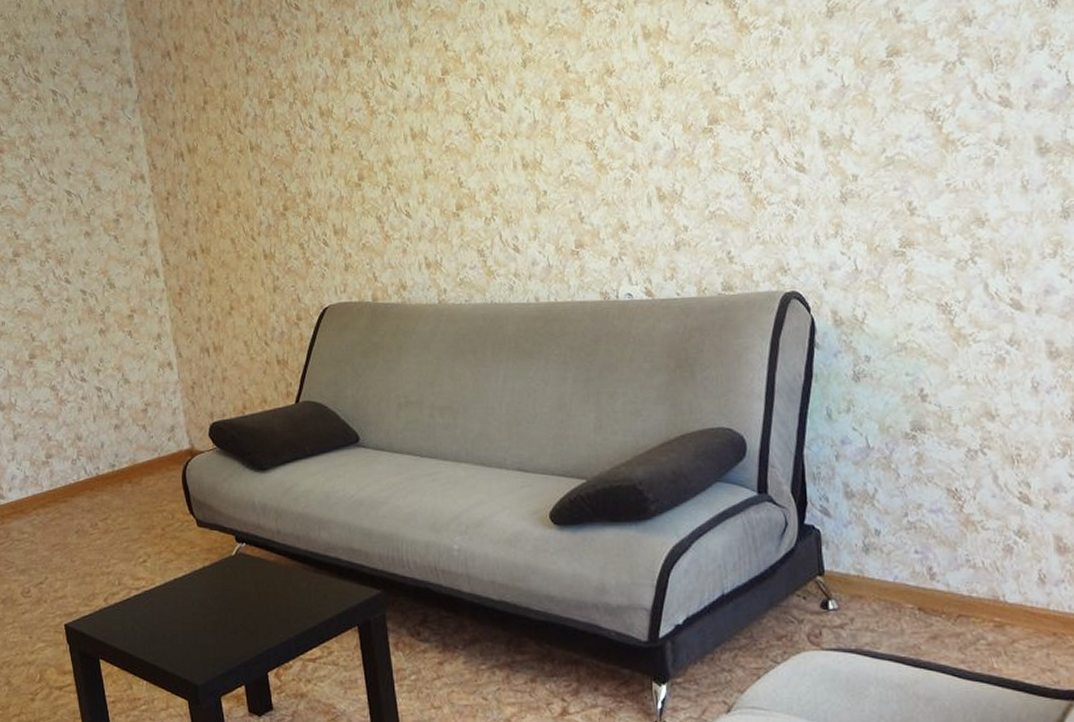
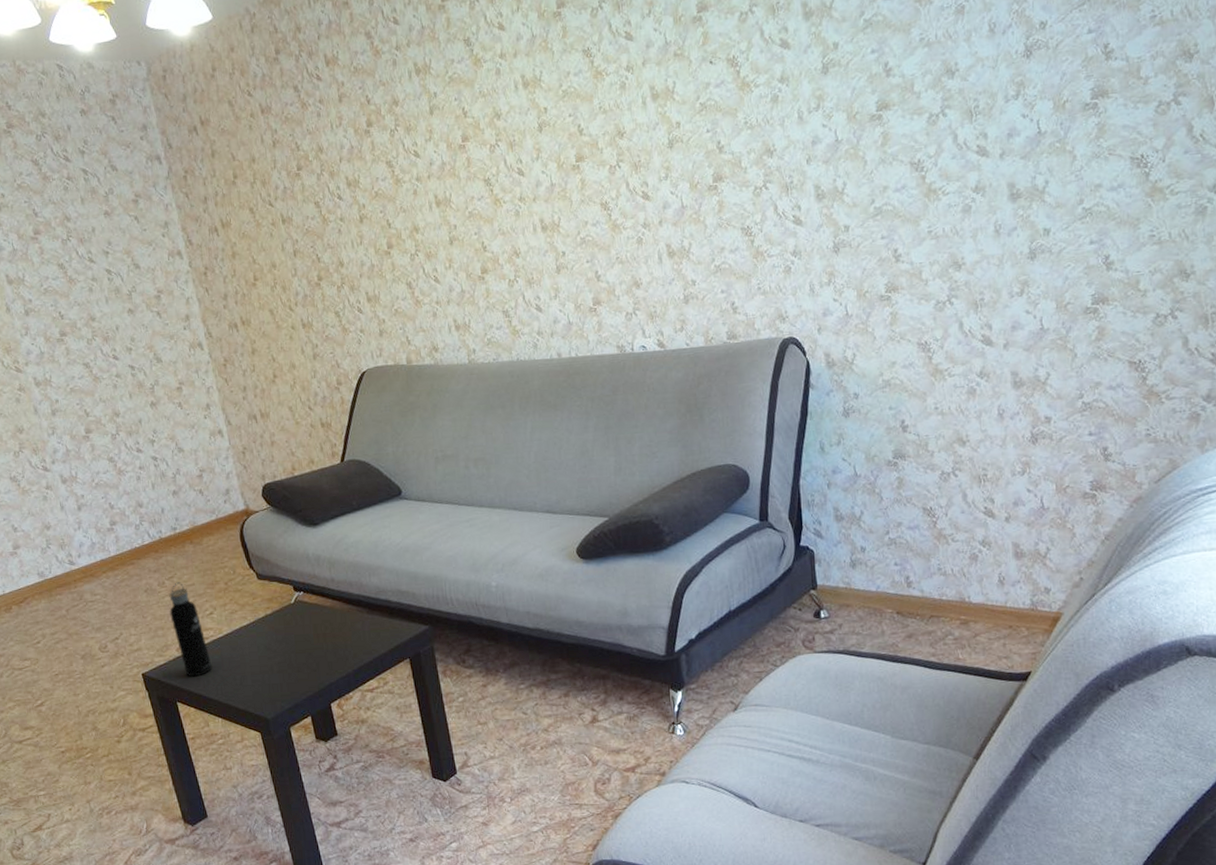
water bottle: none [100,524,141,632] -> present [169,582,213,677]

